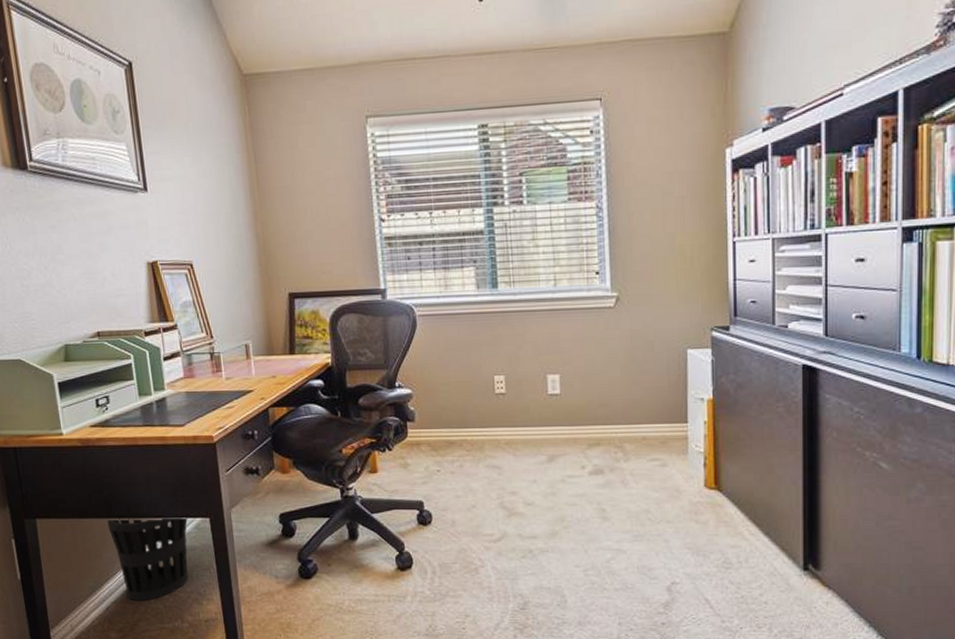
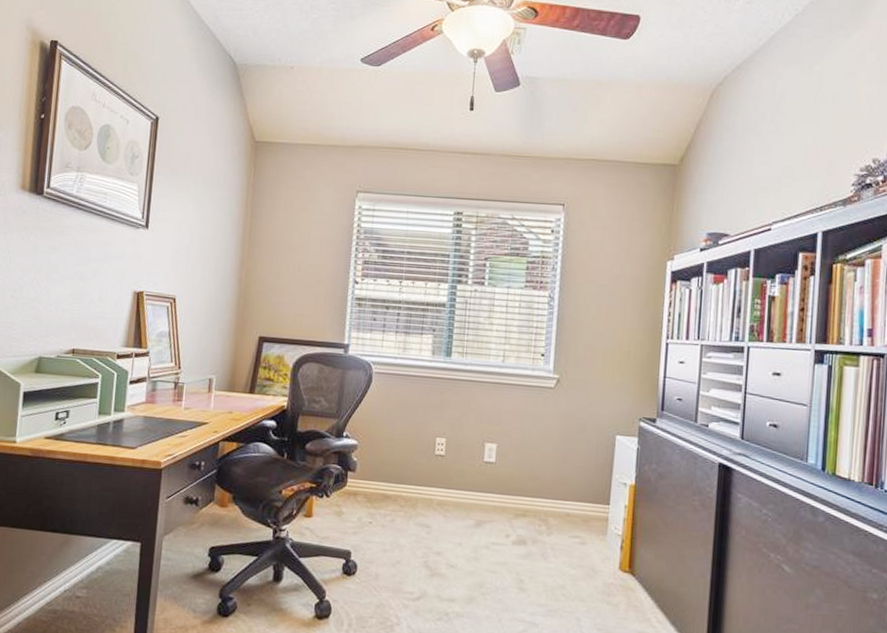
wastebasket: present [107,518,189,600] -> none [38,532,119,621]

